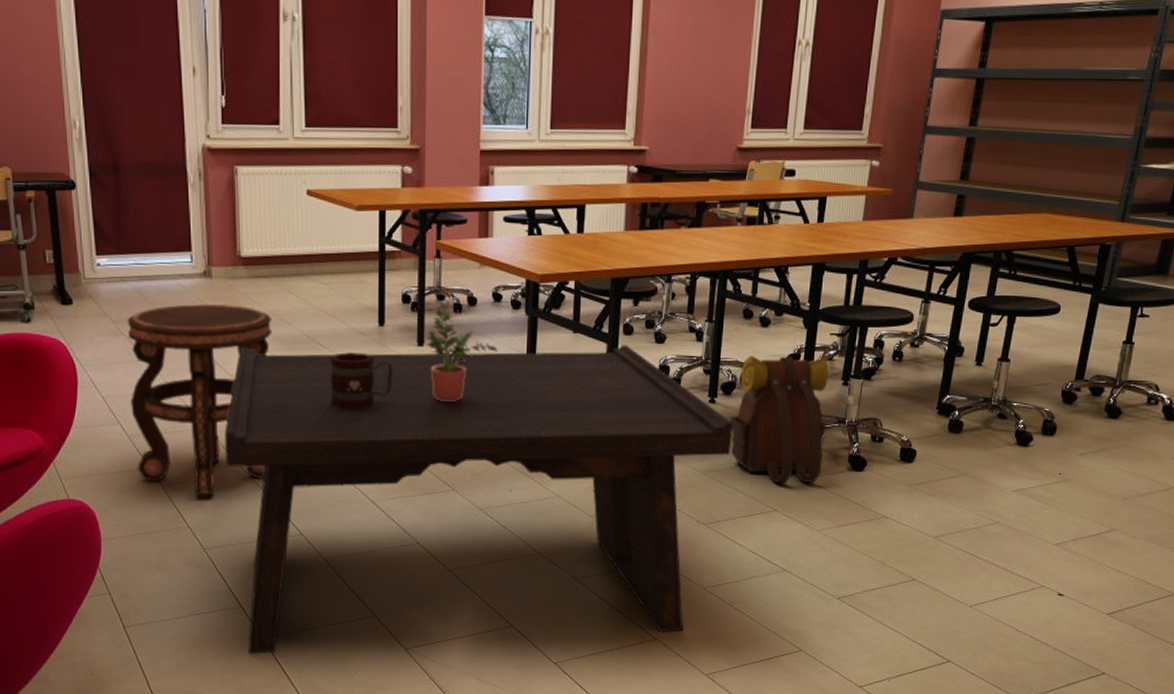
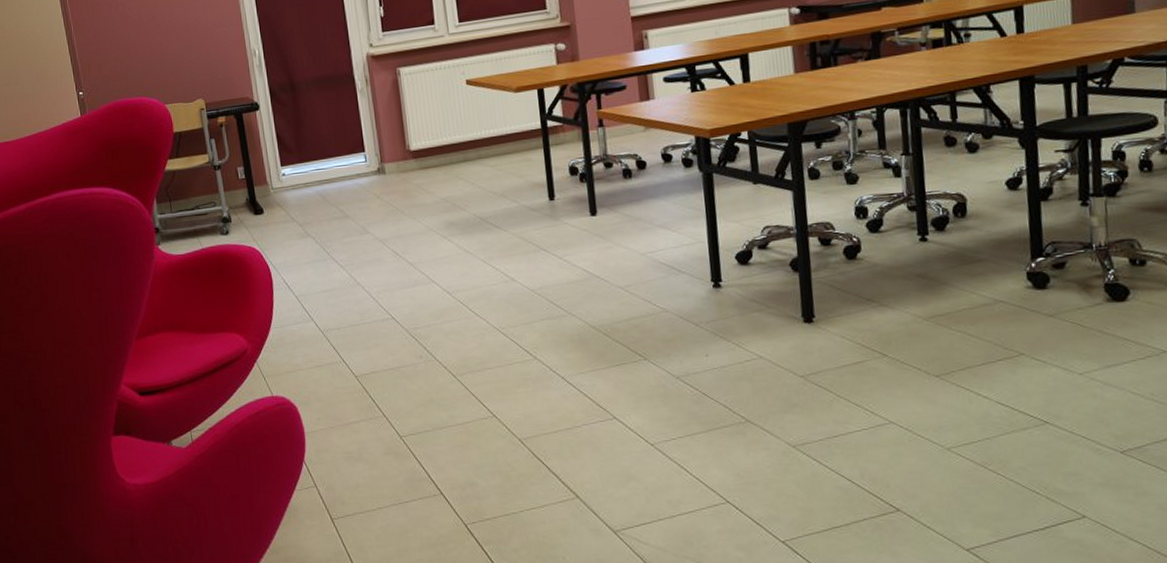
side table: present [127,303,273,497] -> none [312,196,453,385]
coffee table: present [224,345,733,654] -> none [410,190,955,542]
mug: present [330,352,393,409] -> none [505,228,569,286]
potted plant: present [426,300,498,403] -> none [599,167,675,270]
backpack: present [729,356,829,484] -> none [947,177,1073,324]

